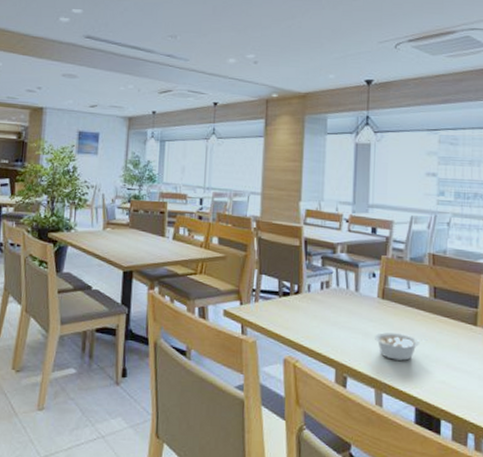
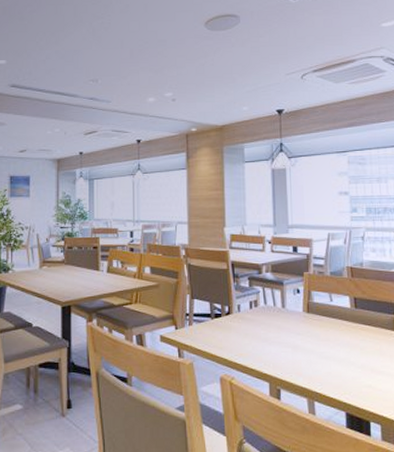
legume: present [375,332,429,361] -> none [303,344,354,369]

